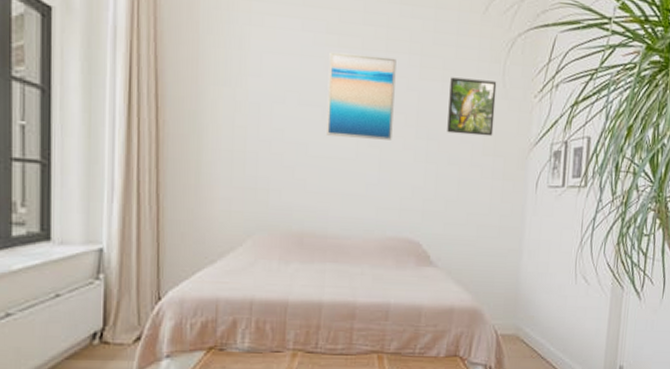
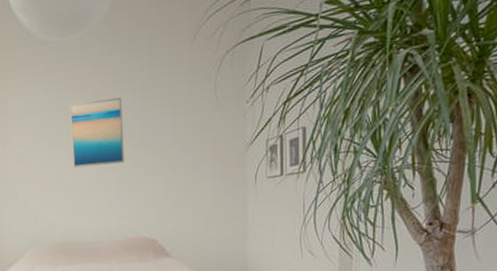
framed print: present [447,77,497,137] -> none [168,97,211,148]

